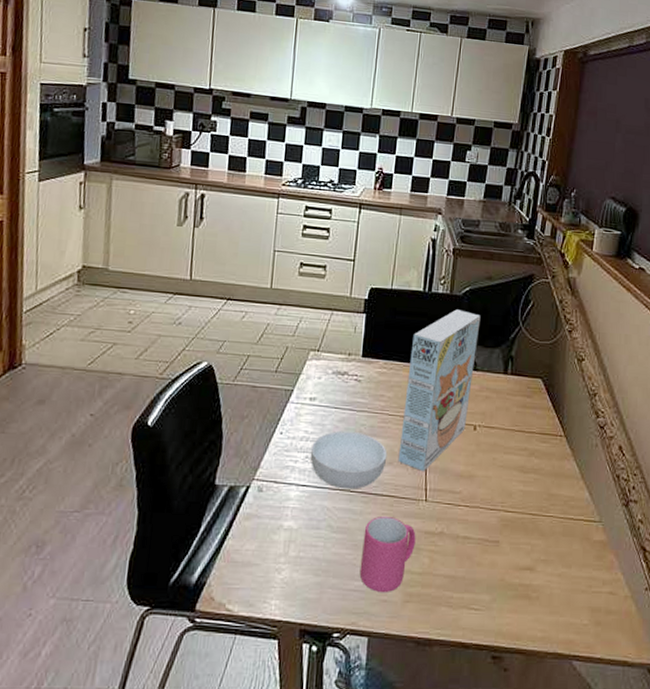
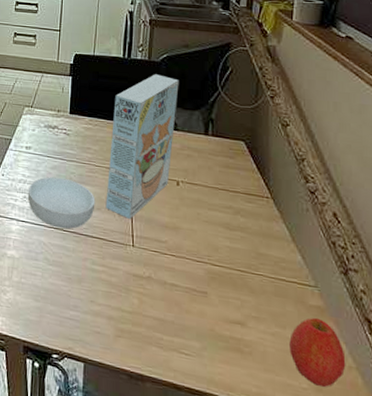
mug: present [359,515,416,593] -> none [74,255,125,326]
apple: none [574,552,623,621] -> present [289,317,346,388]

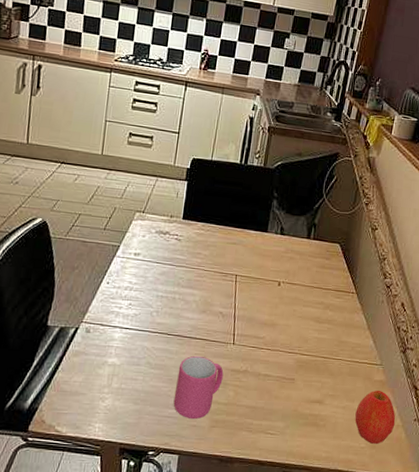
cereal bowl: present [27,176,96,229] -> none [133,282,202,333]
mug: none [74,255,125,326] -> present [173,355,224,420]
cereal box: present [105,74,179,220] -> none [211,181,290,320]

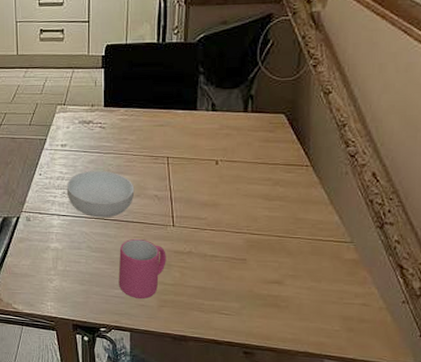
cereal bowl: none [133,282,202,333] -> present [66,170,135,218]
apple: present [355,390,396,445] -> none [324,269,377,328]

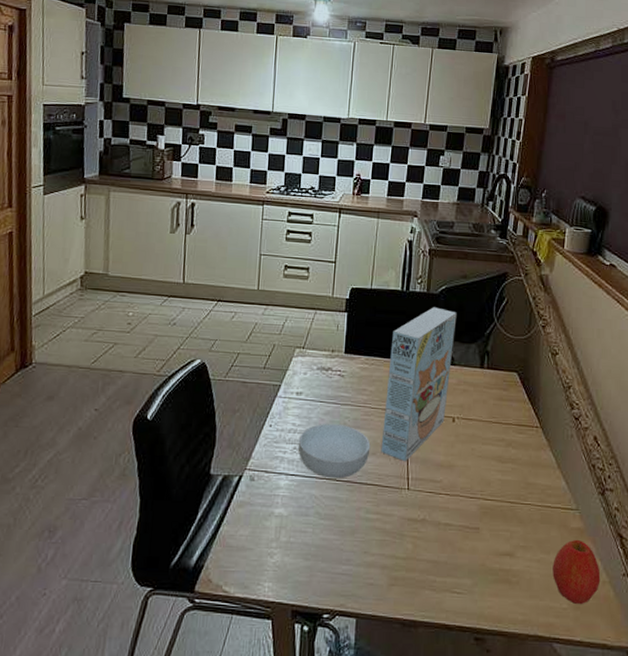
mug: present [118,238,166,300] -> none [347,503,400,577]
cereal box: none [145,56,217,202] -> present [381,307,457,462]
apple: none [324,269,377,328] -> present [552,539,601,605]

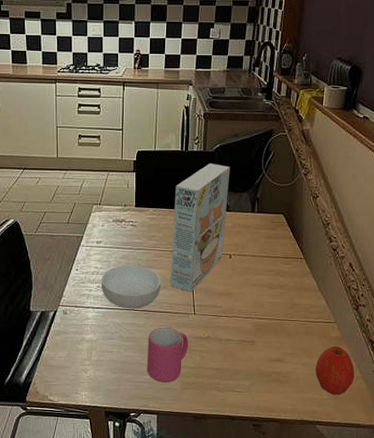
mug: none [347,503,400,577] -> present [147,327,189,383]

